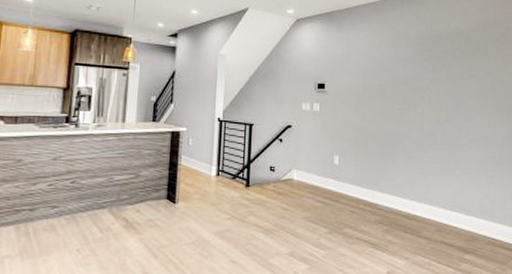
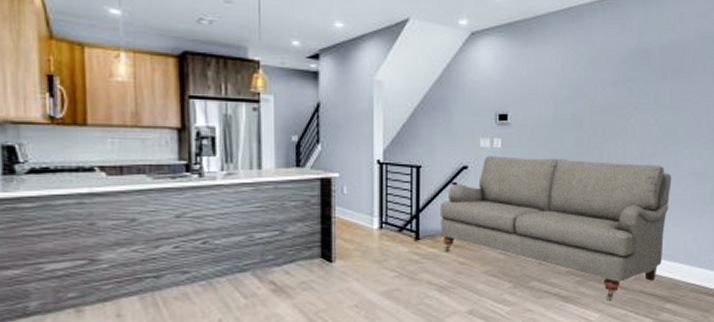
sofa: none [267,116,465,250] -> present [439,155,672,302]

